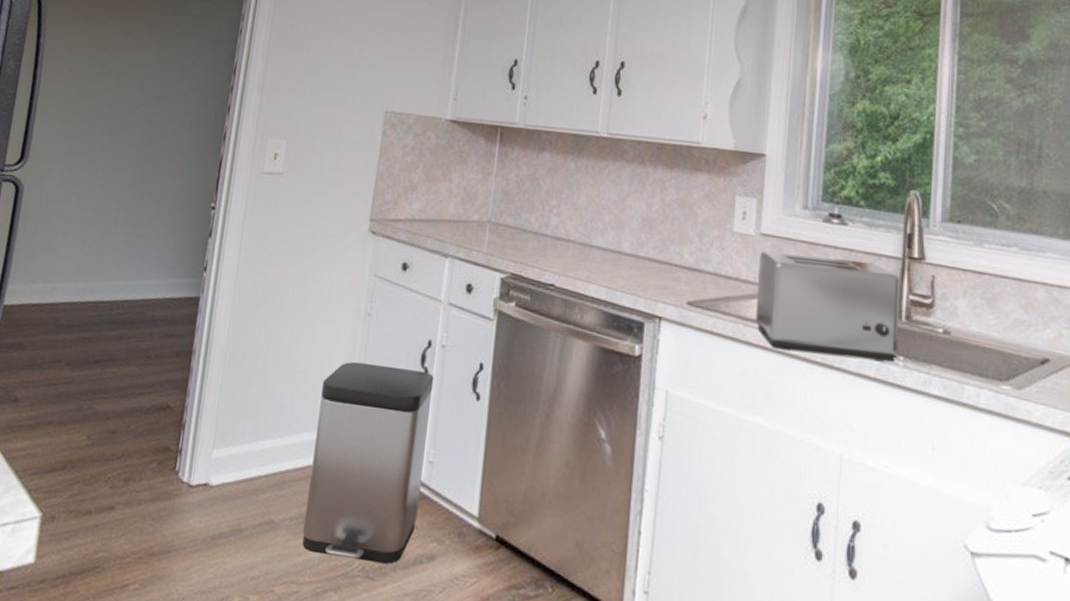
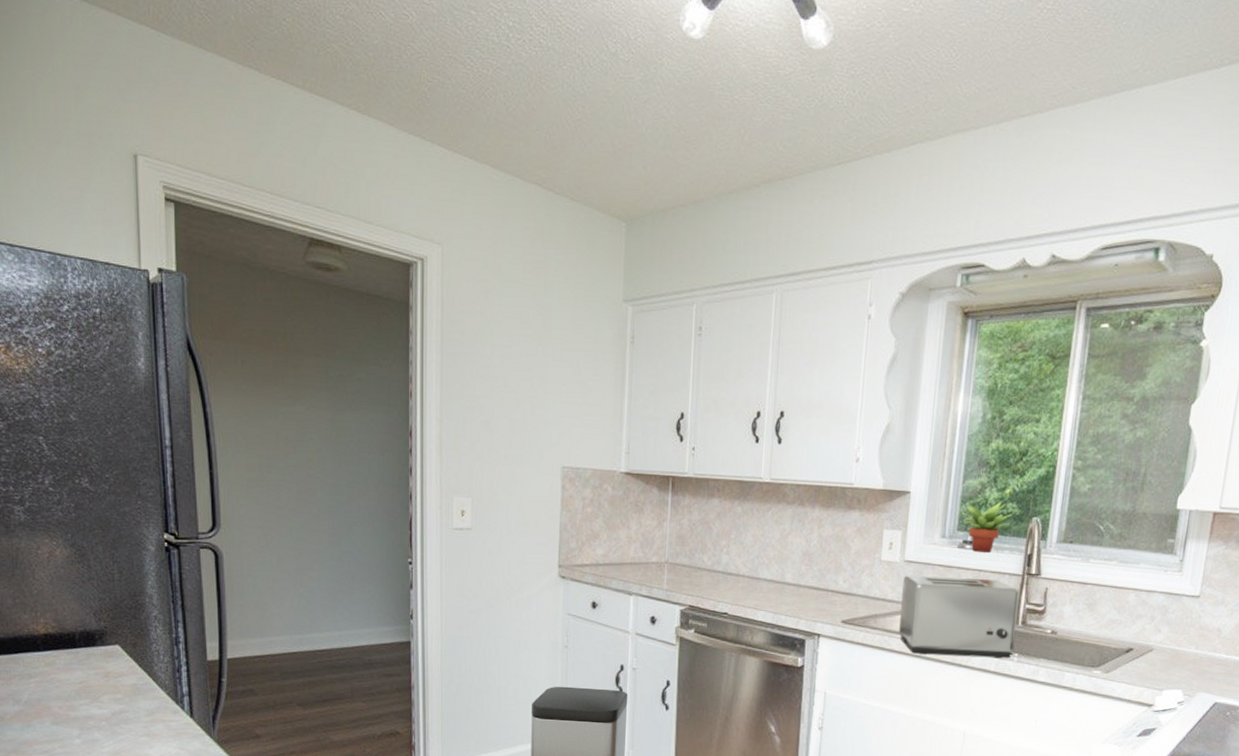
succulent plant: none [823,169,887,231] -> present [958,502,1013,554]

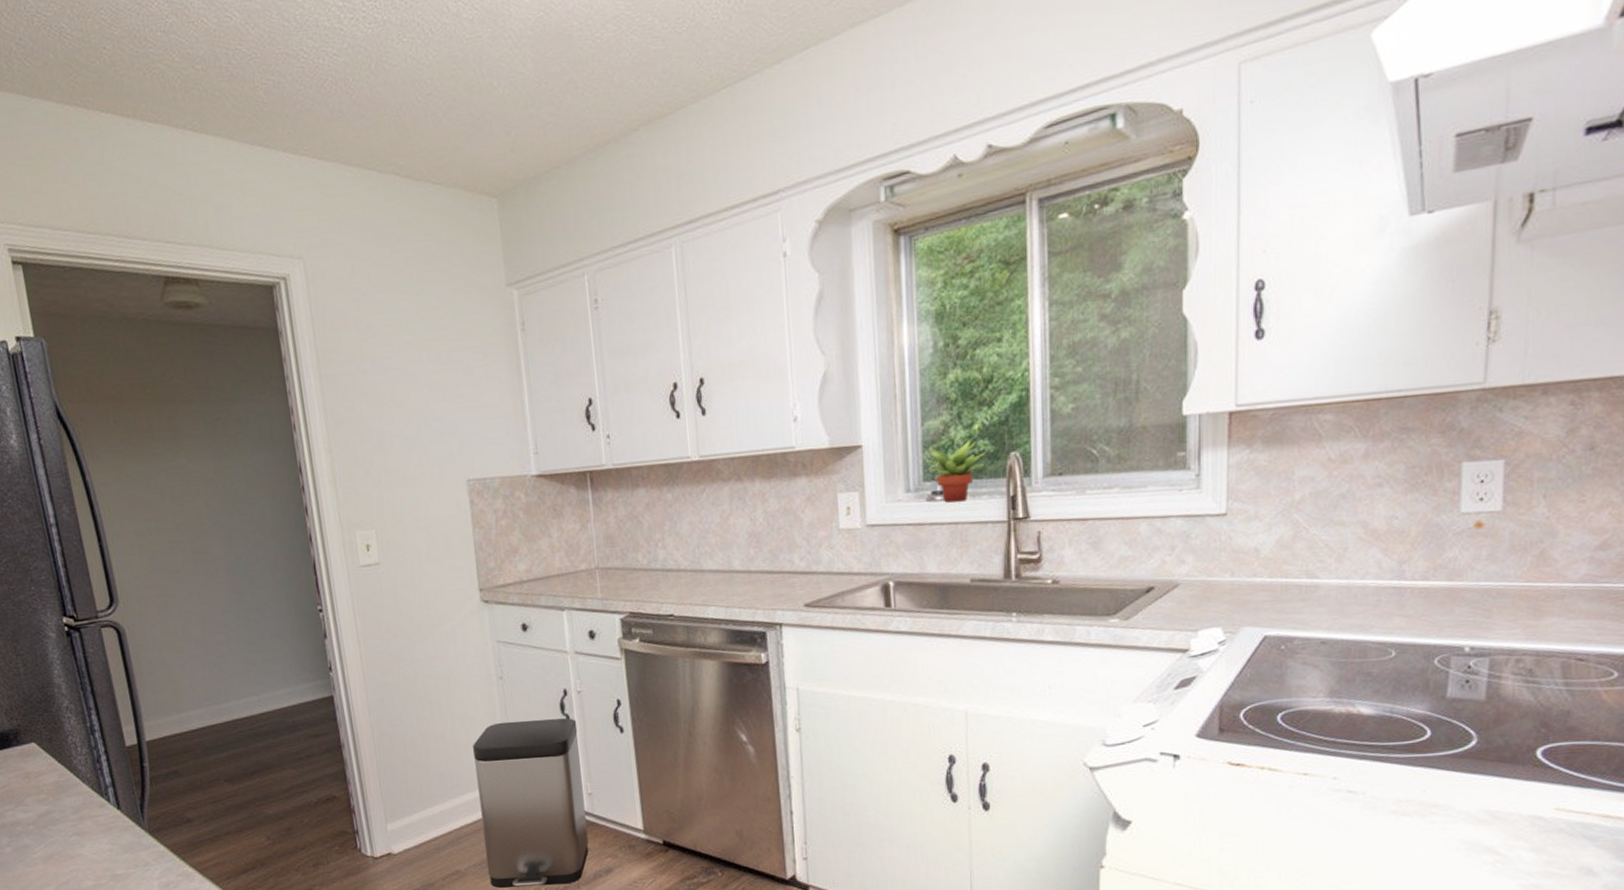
toaster: present [899,575,1020,659] -> none [868,530,1011,631]

